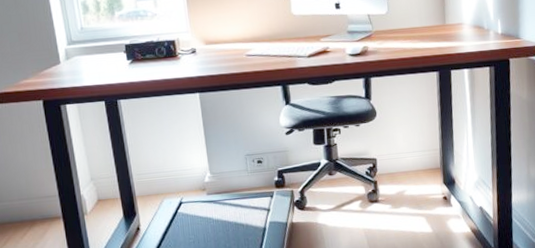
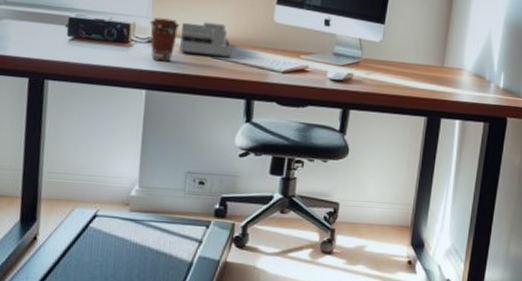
coffee cup: none [190,29,215,67] -> present [149,17,180,62]
desk organizer: none [216,25,262,56] -> present [179,22,232,57]

